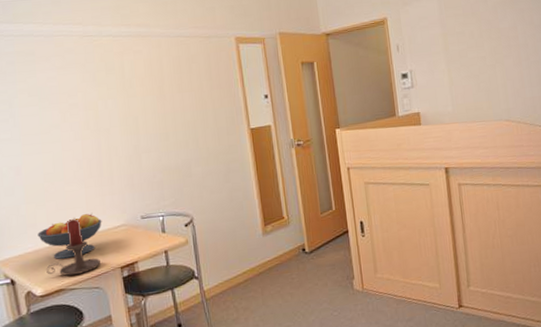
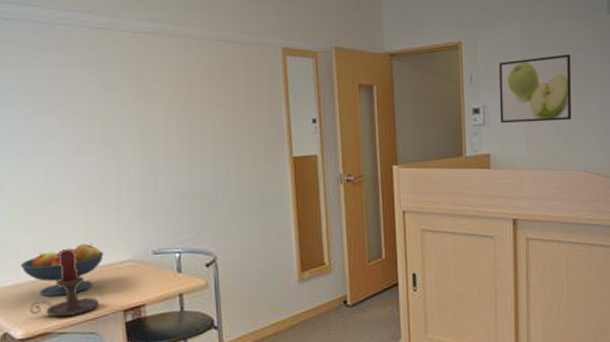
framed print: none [421,19,490,85] -> present [498,54,572,124]

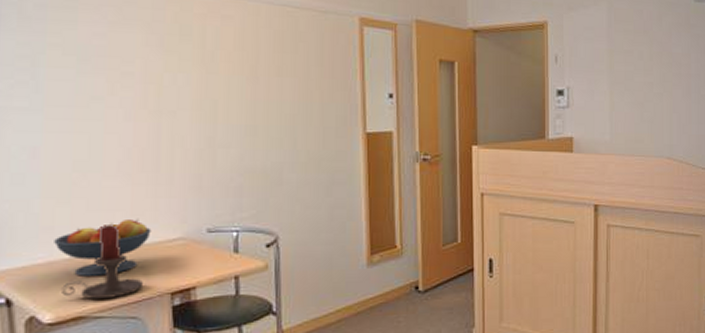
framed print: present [498,54,572,124] -> none [584,39,657,107]

